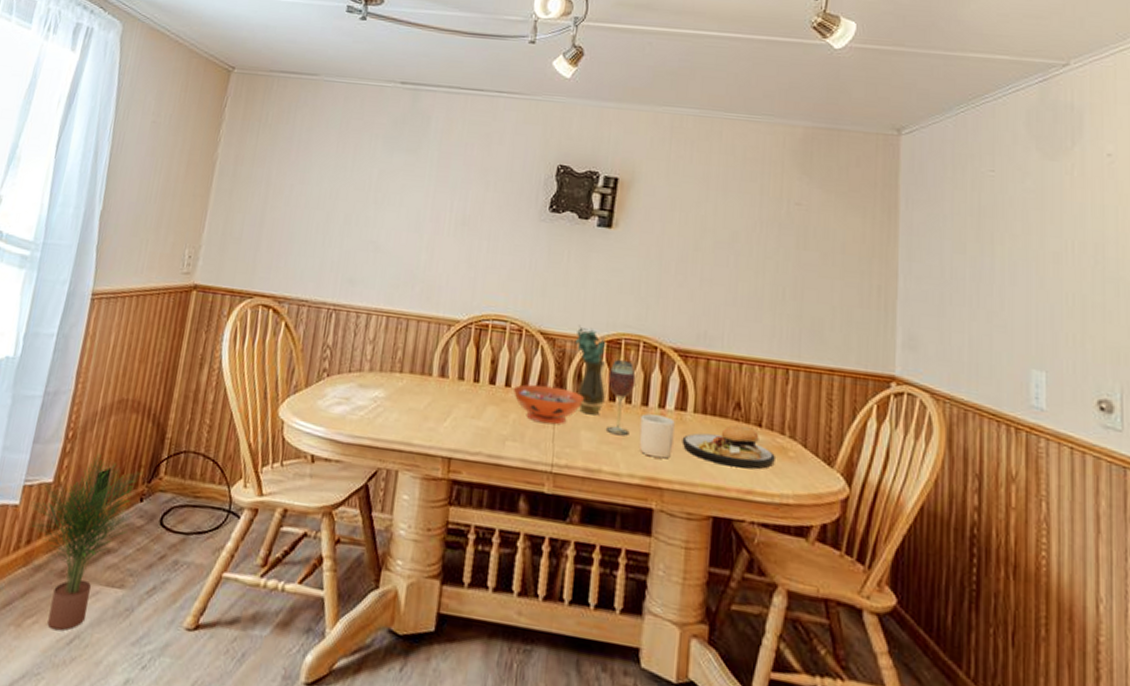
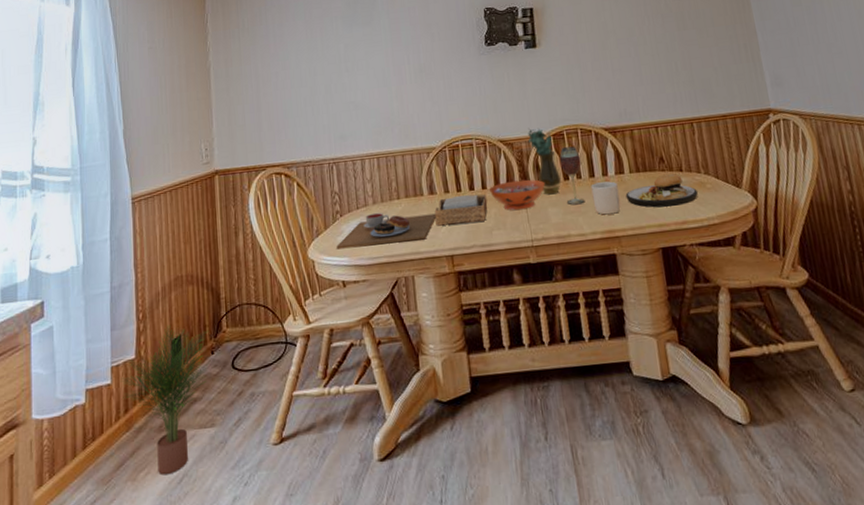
place setting: none [314,382,442,430] -> present [336,212,436,250]
napkin holder: none [439,385,509,426] -> present [434,194,488,226]

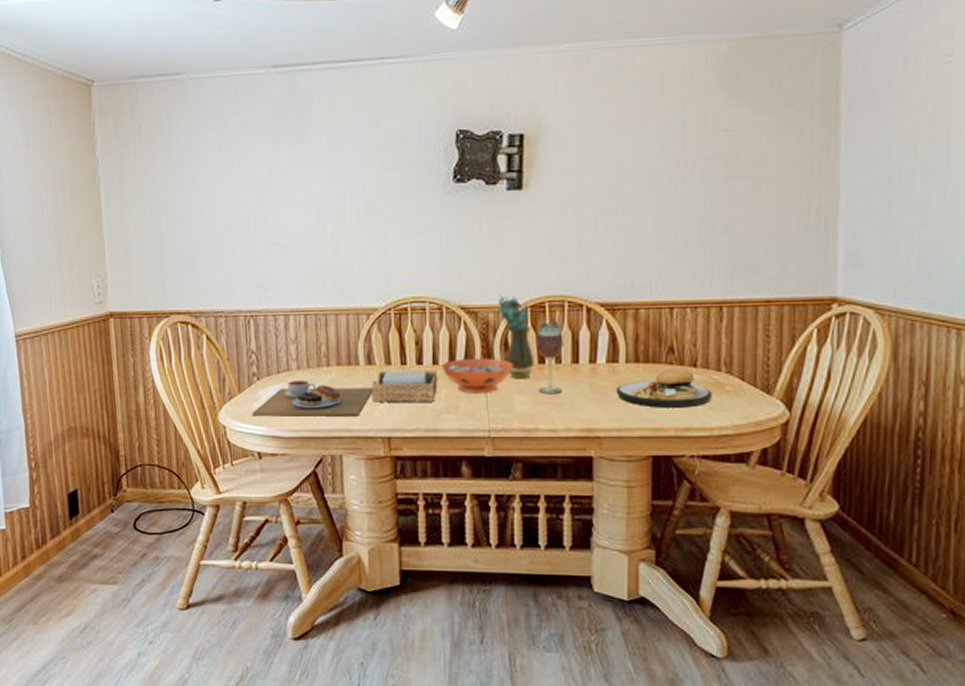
potted plant: present [121,325,210,475] -> none [16,478,110,623]
mug: present [591,181,621,215] -> none [572,370,607,410]

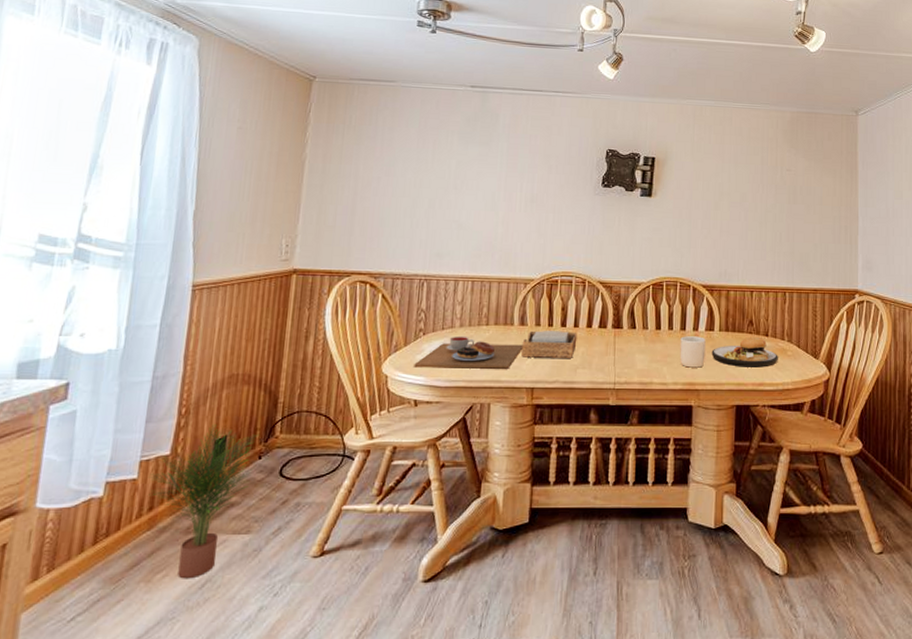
potted plant: none [16,478,110,623] -> present [148,424,258,579]
decorative bowl: present [441,358,513,394] -> none [580,323,636,352]
vase: present [498,294,534,379] -> none [628,273,653,342]
wineglass: present [535,323,563,395] -> none [654,298,675,355]
mug: none [572,370,607,410] -> present [679,336,706,368]

